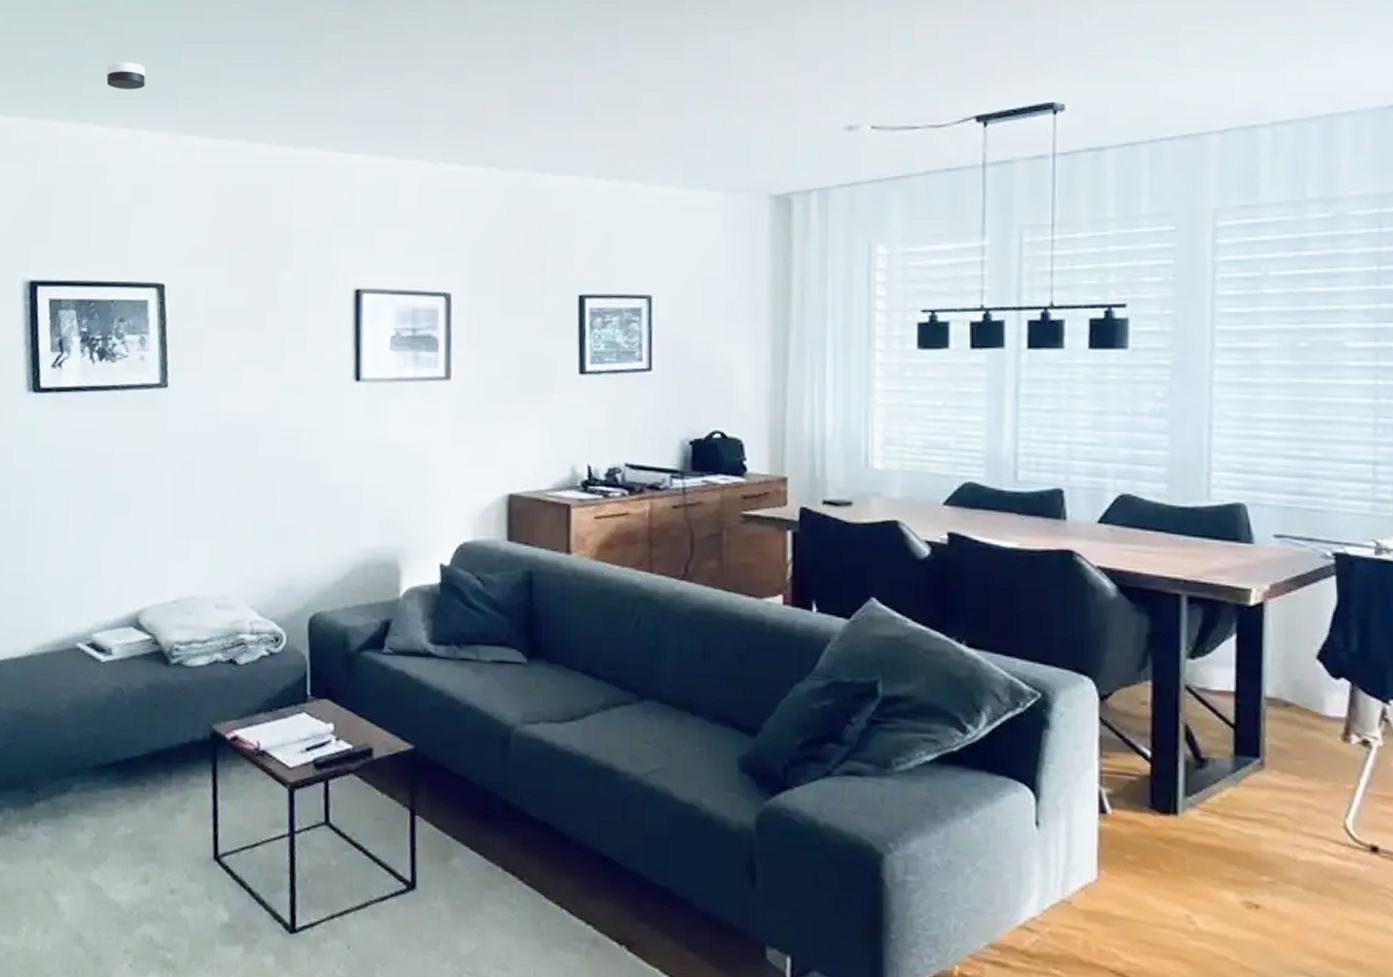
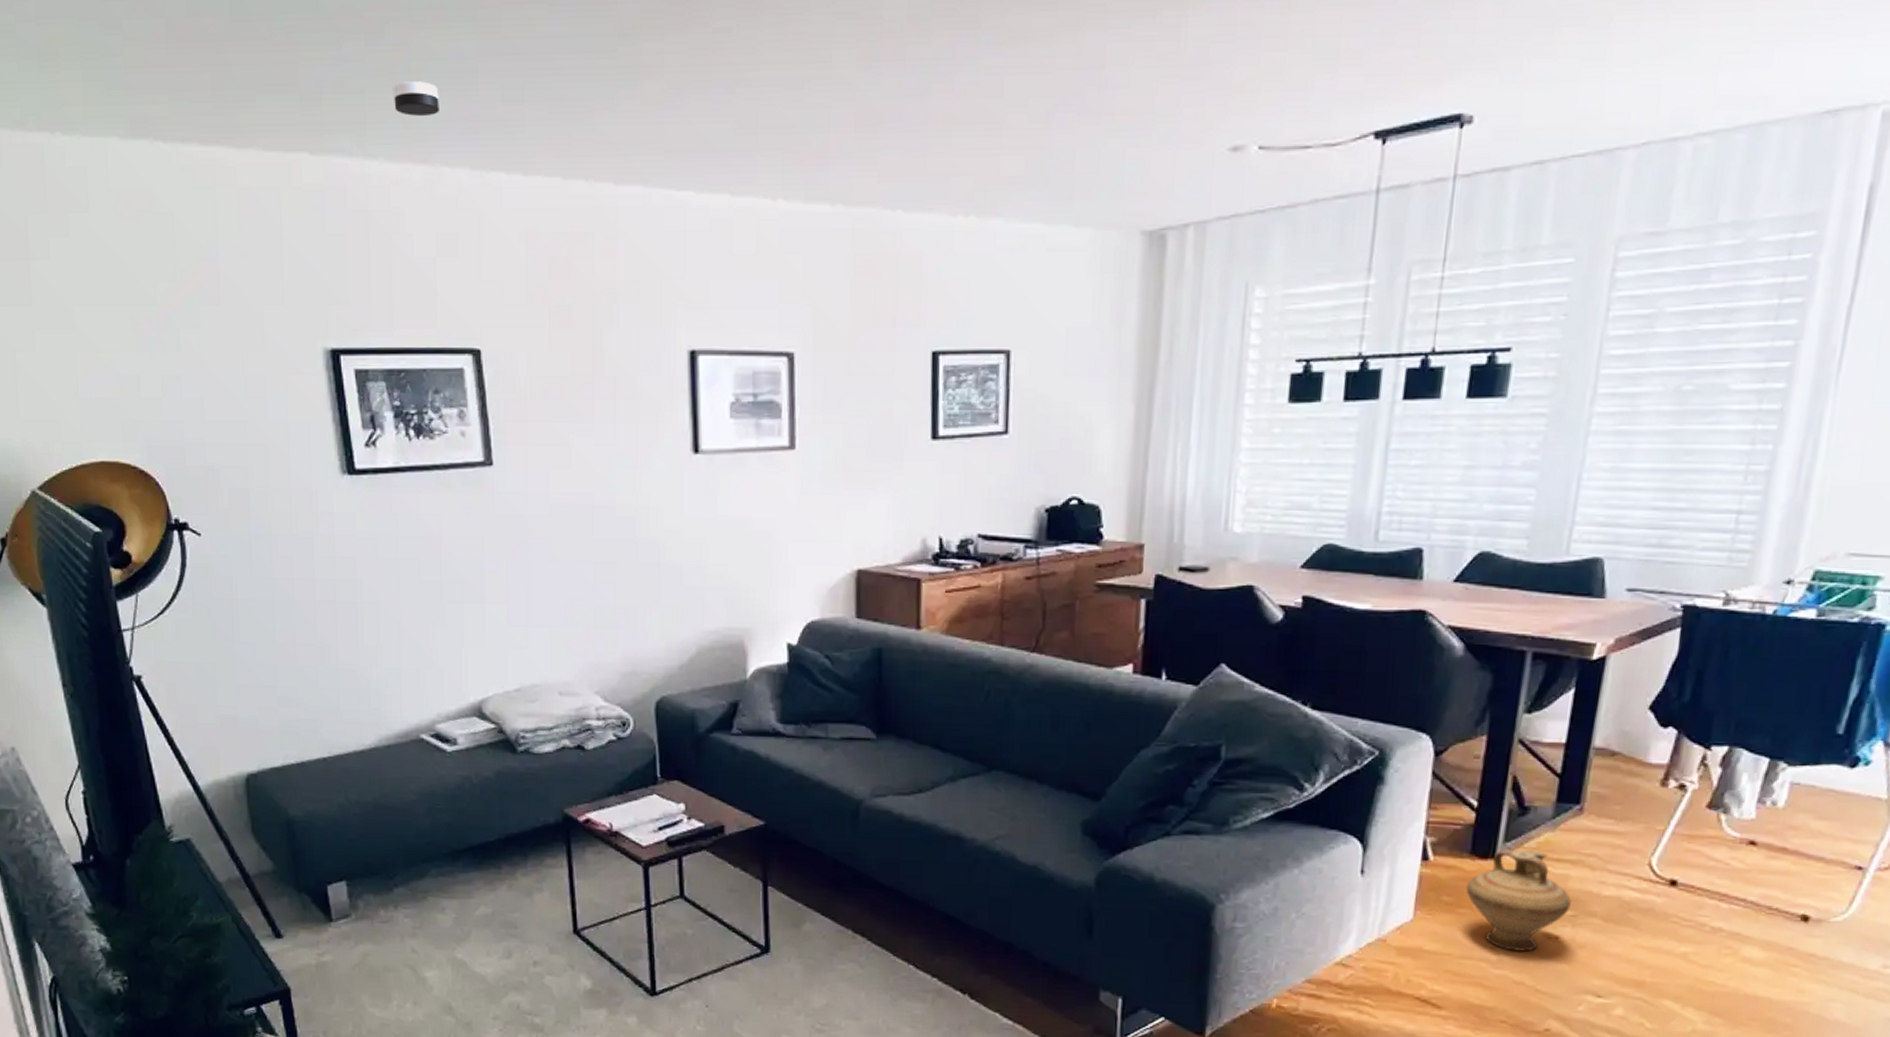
ceramic jug: none [1150,804,1266,922] -> present [1466,849,1571,952]

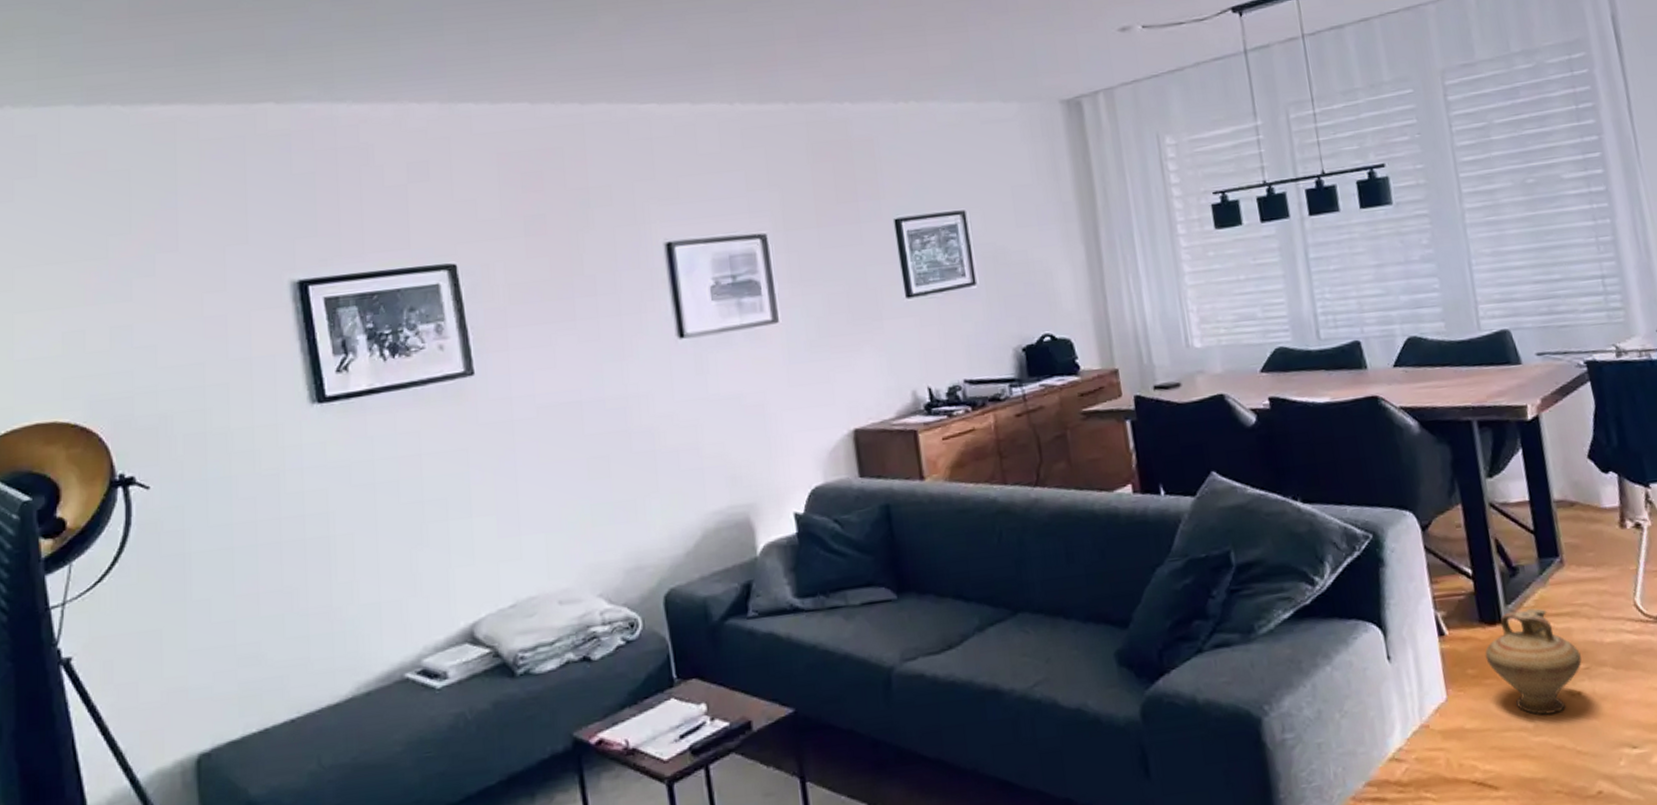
smoke detector: present [392,81,439,116] -> none [359,32,406,62]

